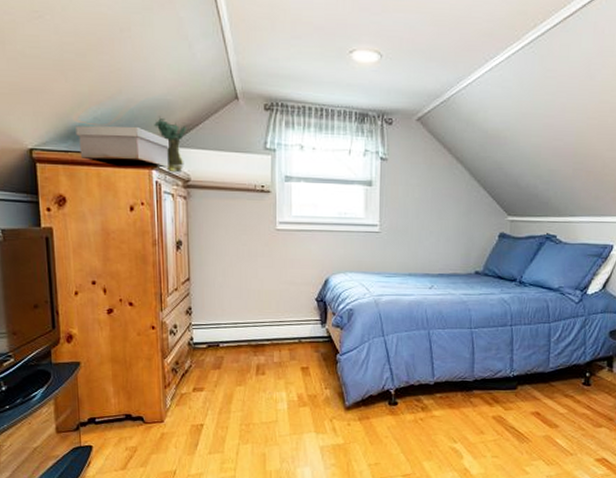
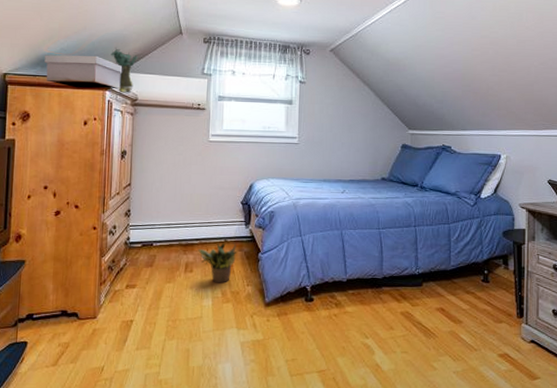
potted plant: none [270,343,313,386] -> present [198,243,237,283]

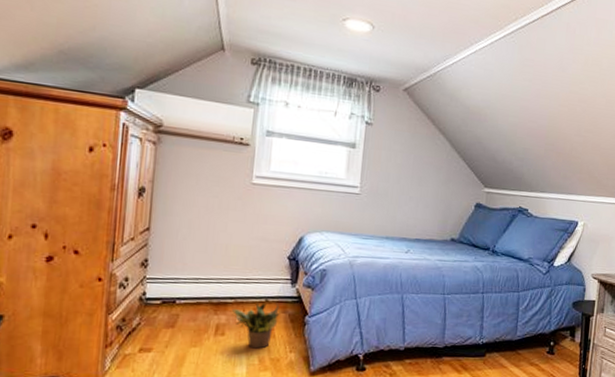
decorative box: present [44,55,123,89] -> none [35,56,144,110]
vase: present [111,47,139,93] -> none [128,57,166,117]

